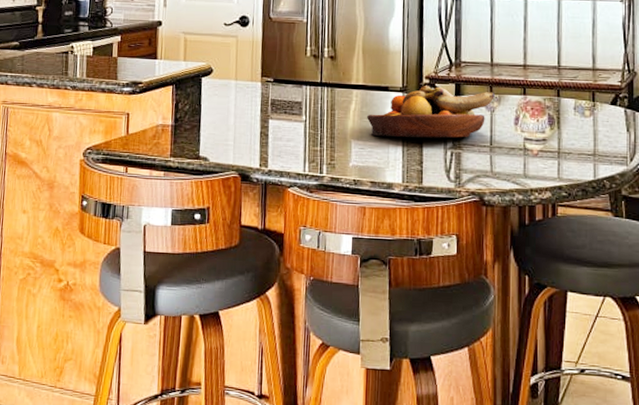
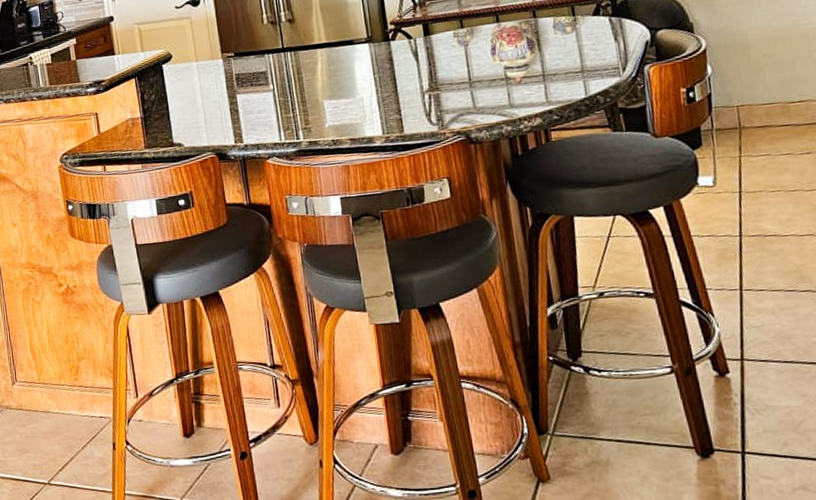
fruit bowl: present [367,86,496,138] -> none [336,25,467,92]

